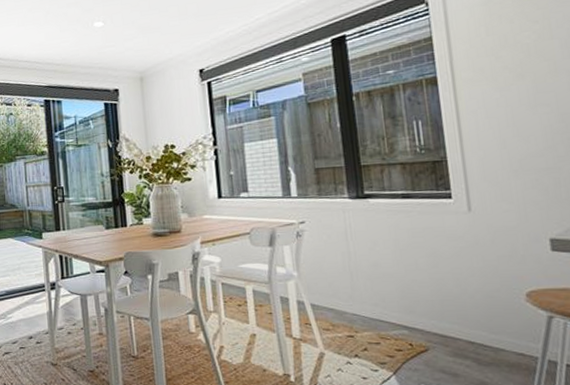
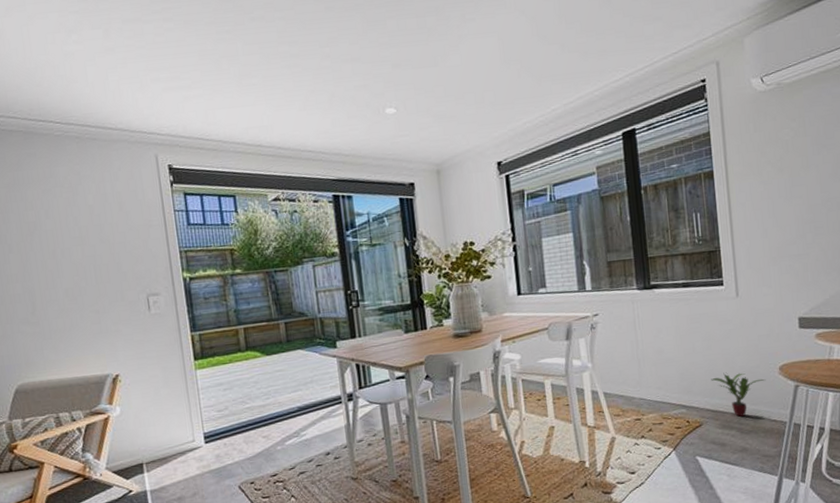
potted plant: none [438,294,509,345] -> present [711,372,766,417]

